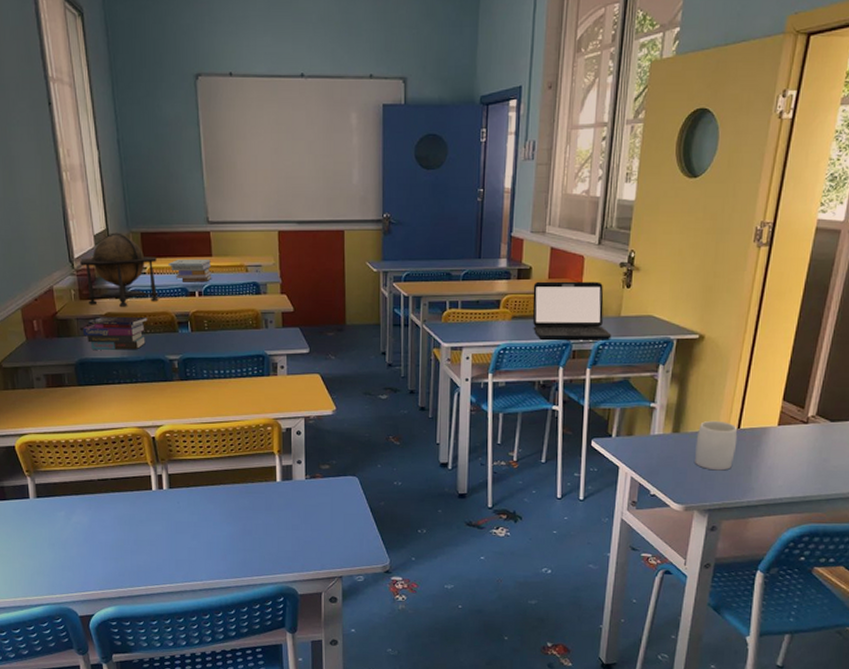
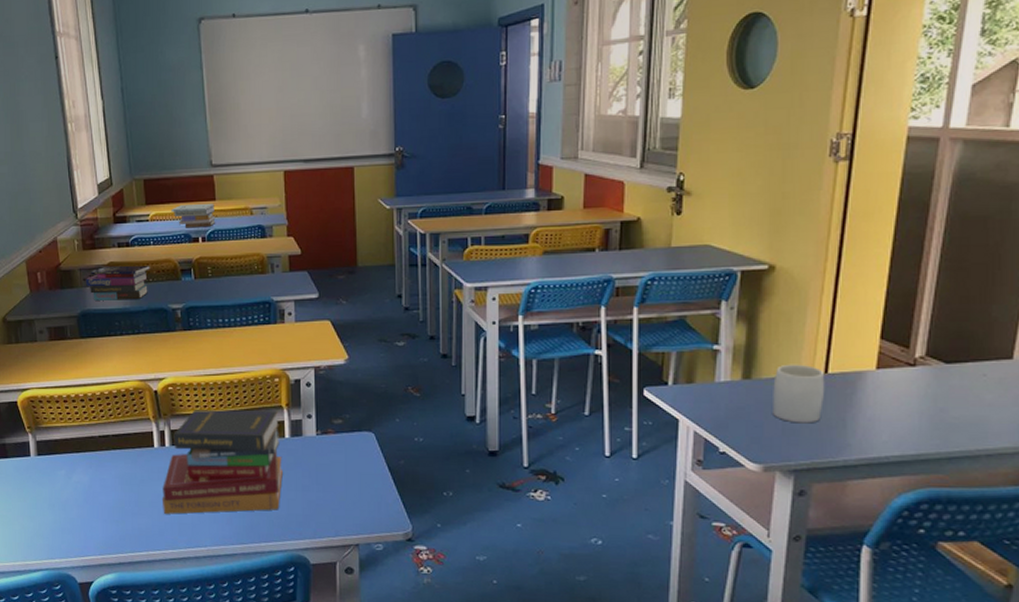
globe: present [80,232,159,307] -> none [84,180,161,256]
books: none [159,455,274,552] -> present [161,409,283,514]
laptop: present [532,281,612,340] -> none [566,209,661,276]

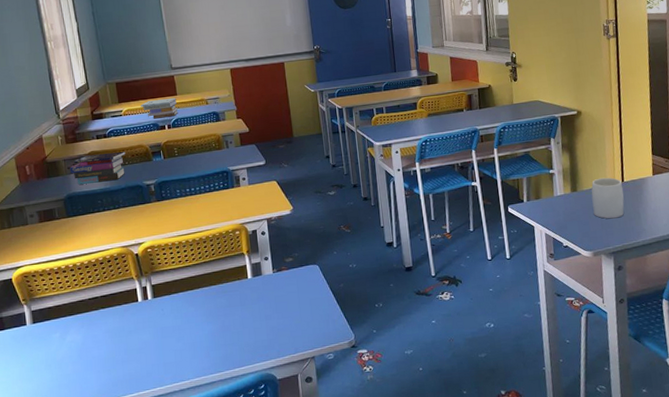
books: present [161,409,283,514] -> none [147,257,249,357]

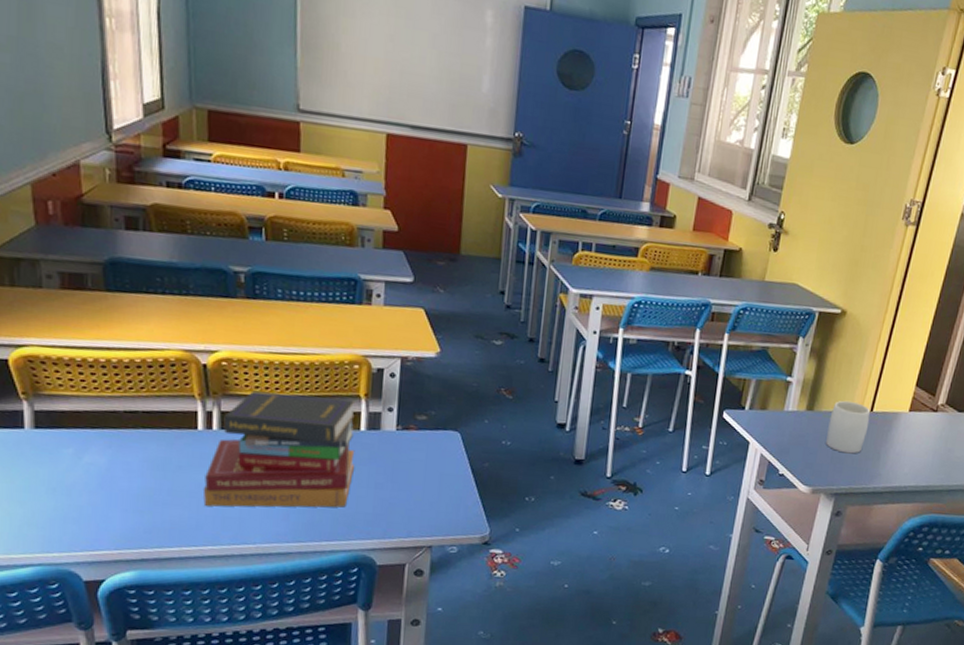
books: present [70,152,126,185] -> none [119,207,209,254]
books: present [141,97,179,119] -> none [242,150,298,183]
books: none [147,257,249,357] -> present [203,390,355,508]

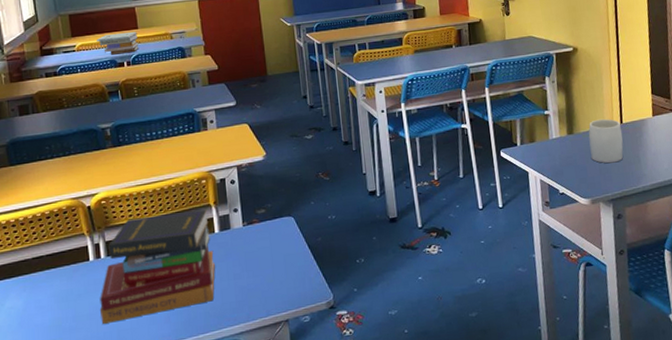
books: none [242,150,298,183] -> present [97,31,139,55]

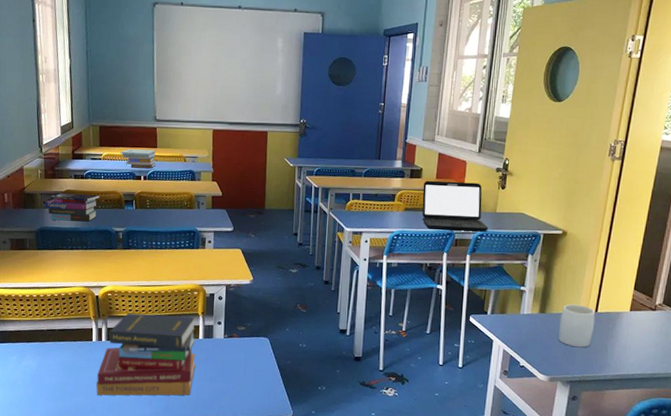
books: none [14,92,78,129] -> present [45,192,100,222]
laptop: none [428,13,501,68] -> present [422,180,489,232]

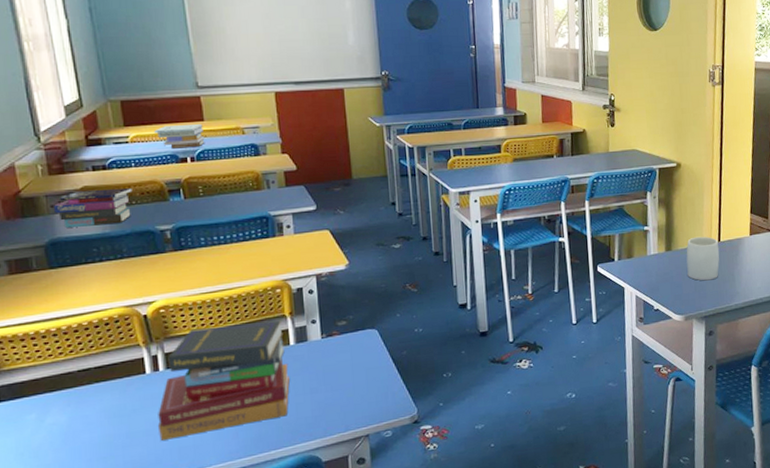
laptop: present [422,180,489,232] -> none [529,123,604,178]

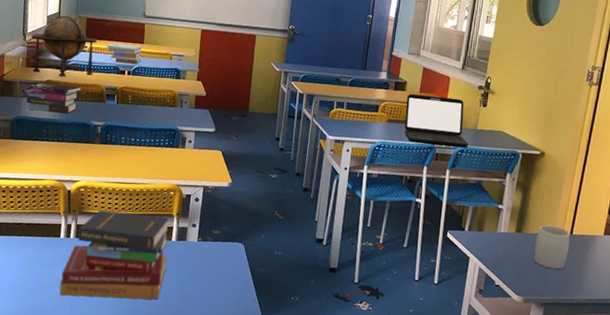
globe: none [48,102,145,180] -> present [31,15,97,77]
laptop: none [529,123,604,178] -> present [404,93,469,148]

